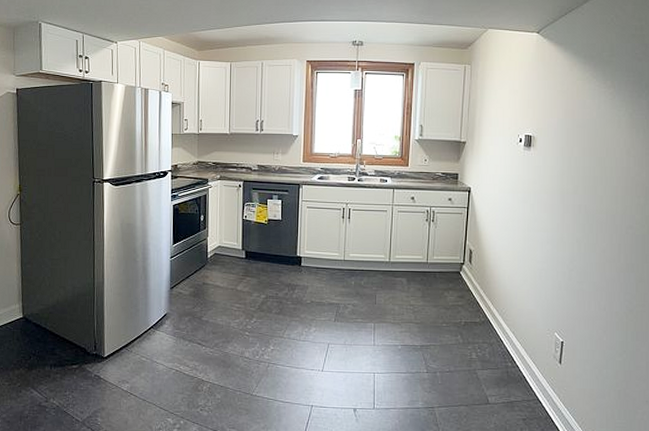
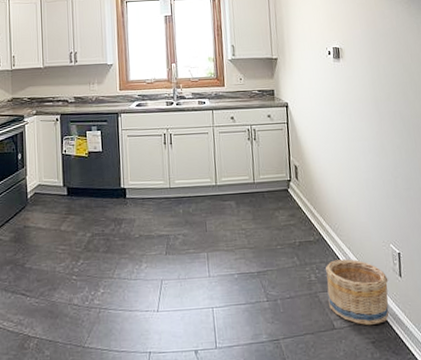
basket: none [486,342,548,405] -> present [326,259,389,326]

